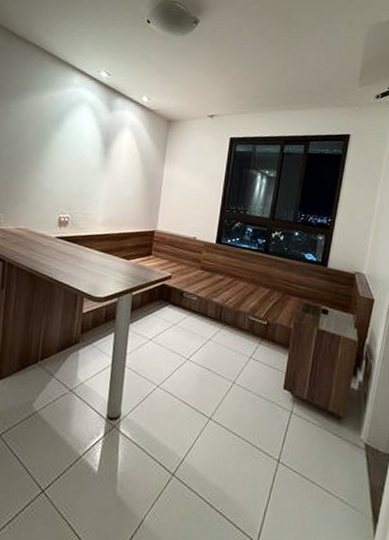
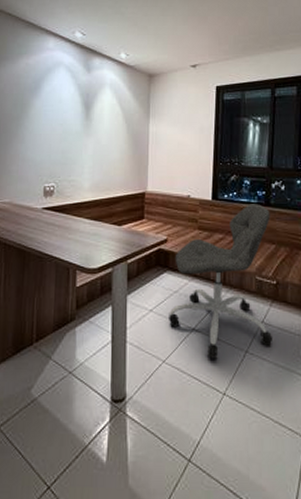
office chair: none [166,250,268,387] -> present [169,204,273,359]

